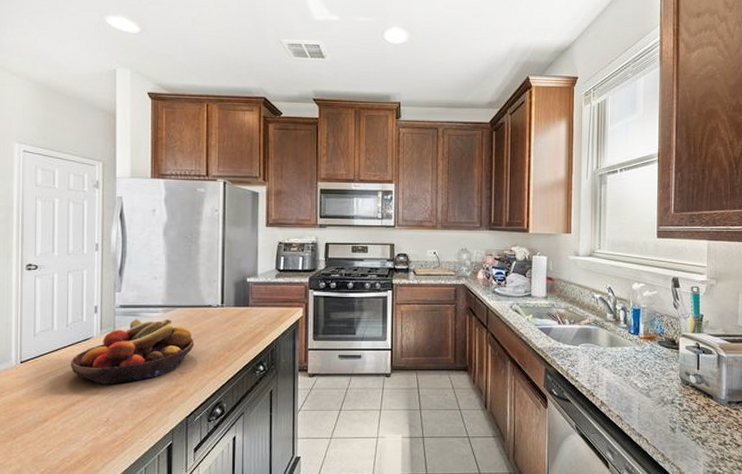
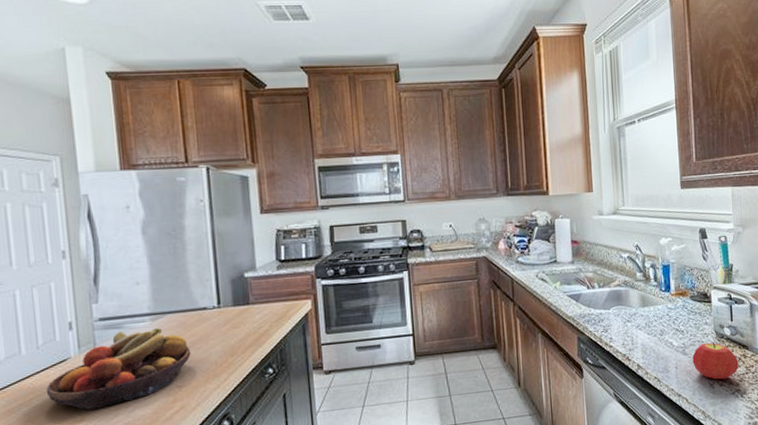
fruit: none [656,388,702,425] -> present [692,342,739,380]

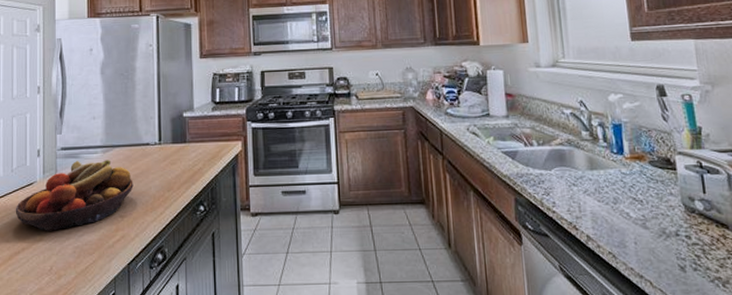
fruit: present [692,342,739,380] -> none [655,216,717,263]

